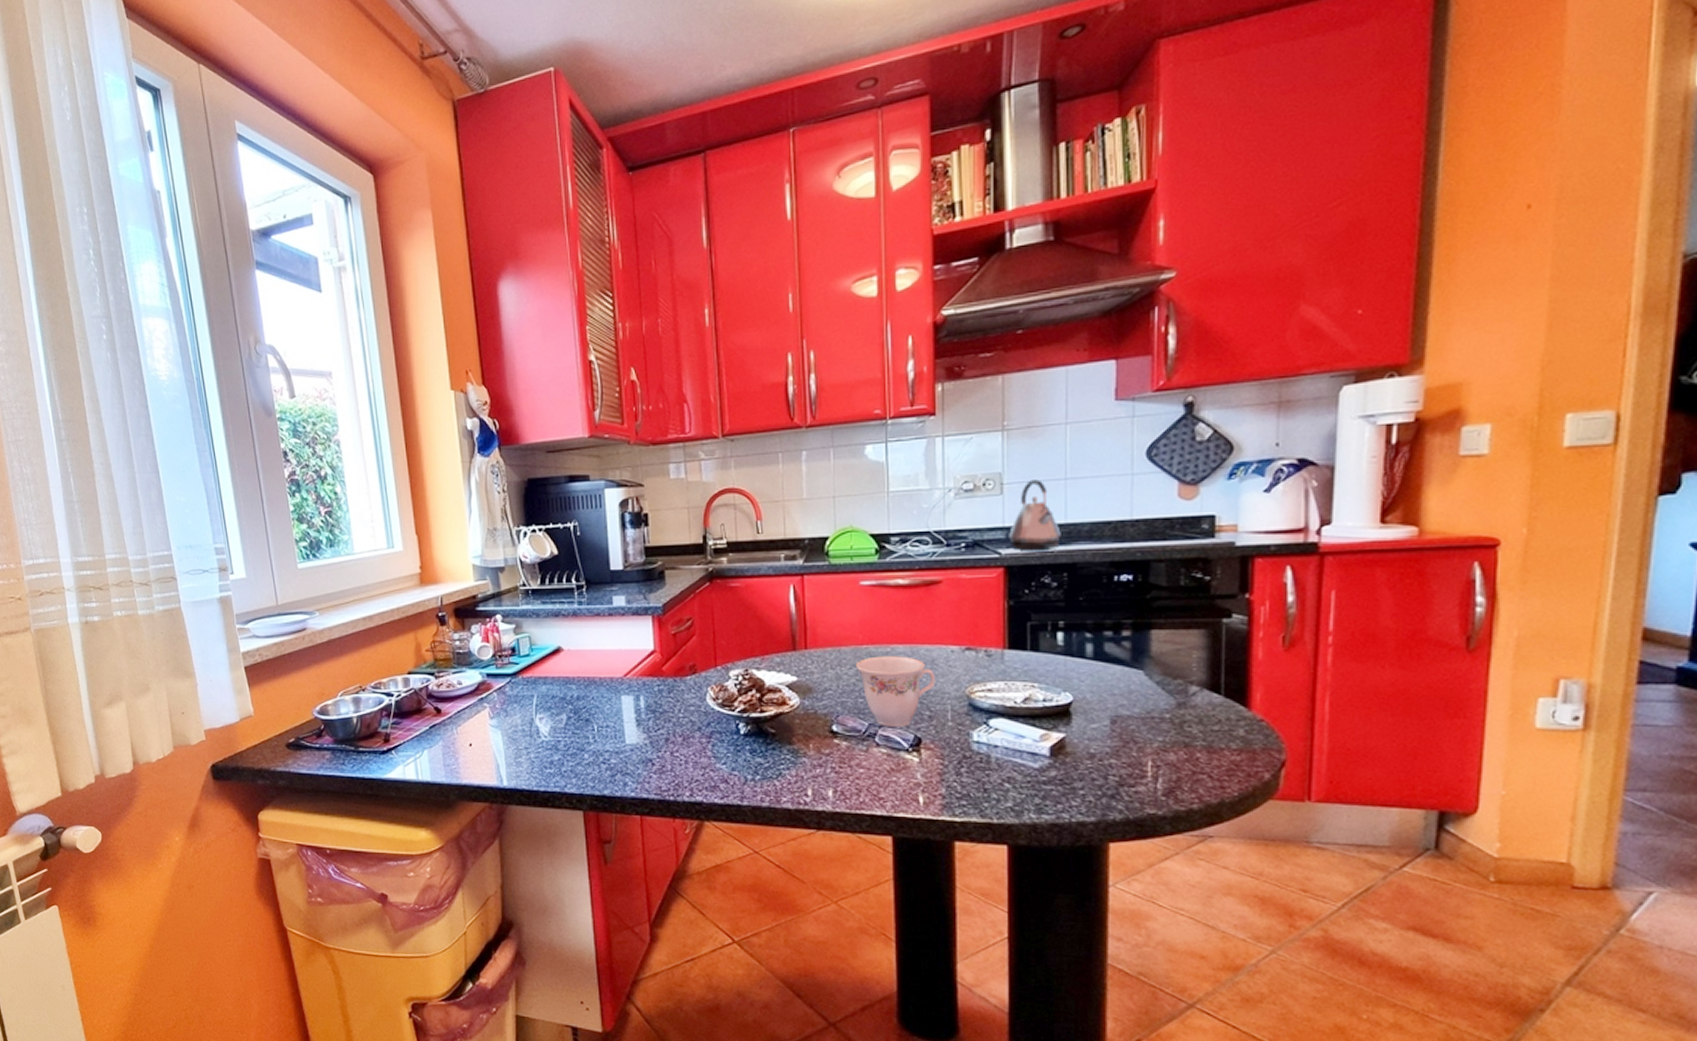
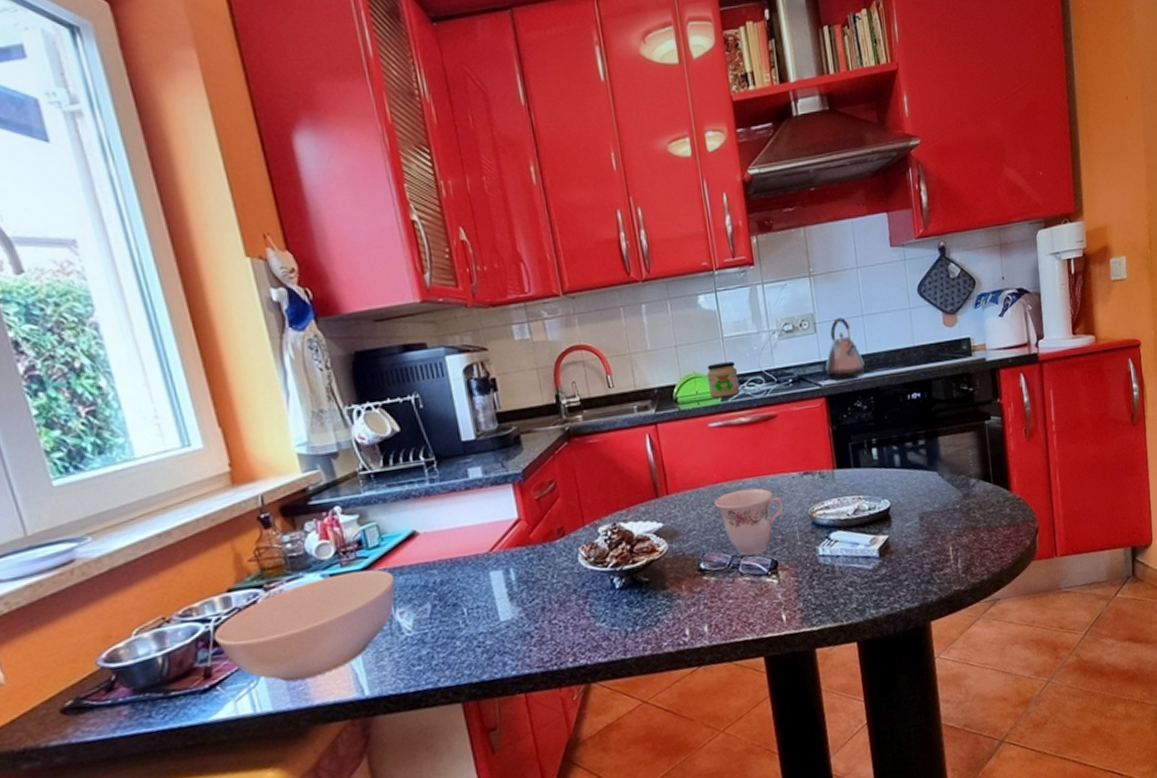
bowl: none [394,674,539,761] -> present [213,569,395,682]
jar: none [865,518,901,555] -> present [706,361,740,398]

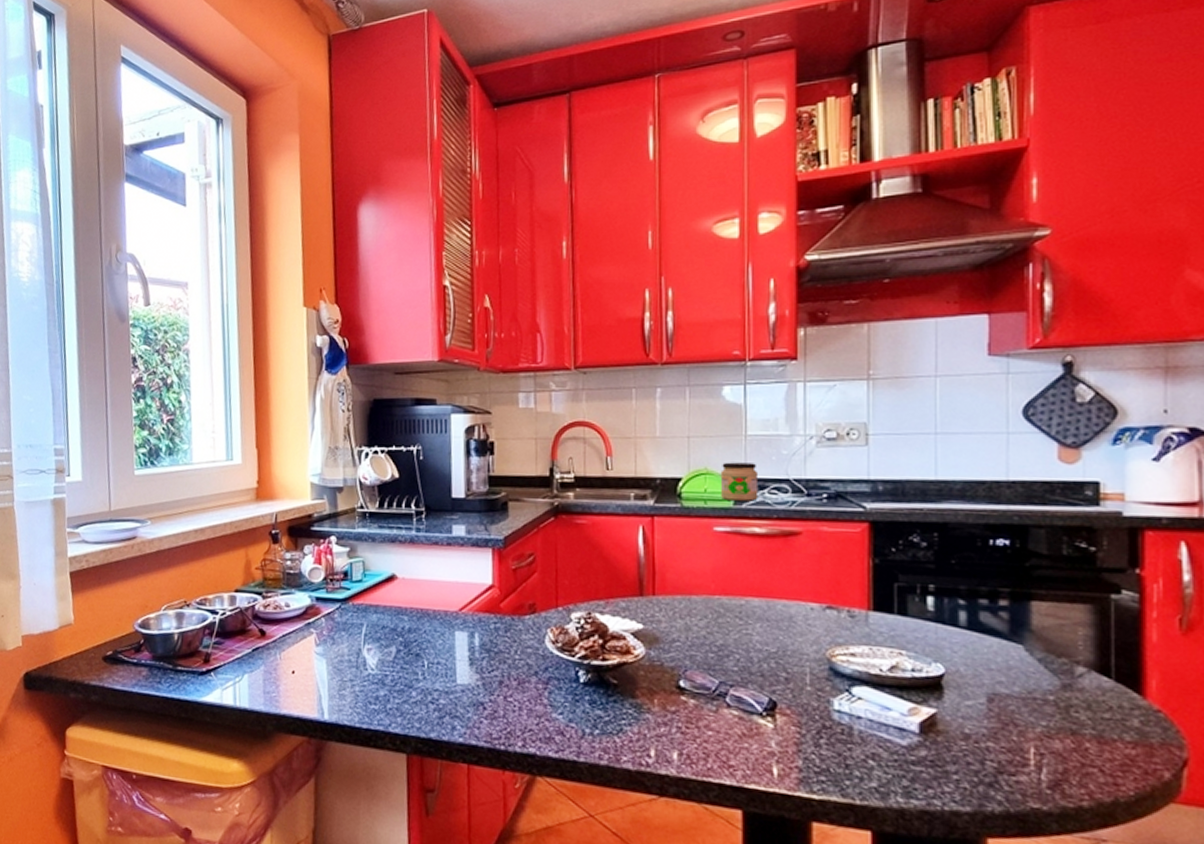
bowl: present [213,569,395,682] -> none [217,598,369,688]
teacup: present [713,488,784,556] -> none [706,608,794,688]
kettle: present [825,317,865,381] -> none [874,432,931,507]

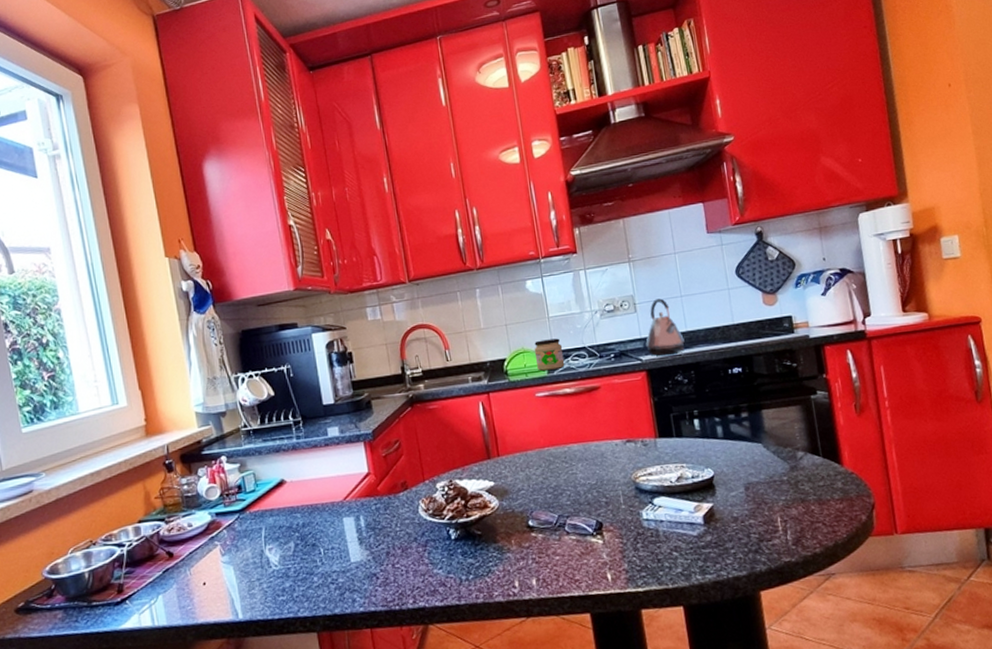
kettle: none [874,432,931,507] -> present [646,298,685,356]

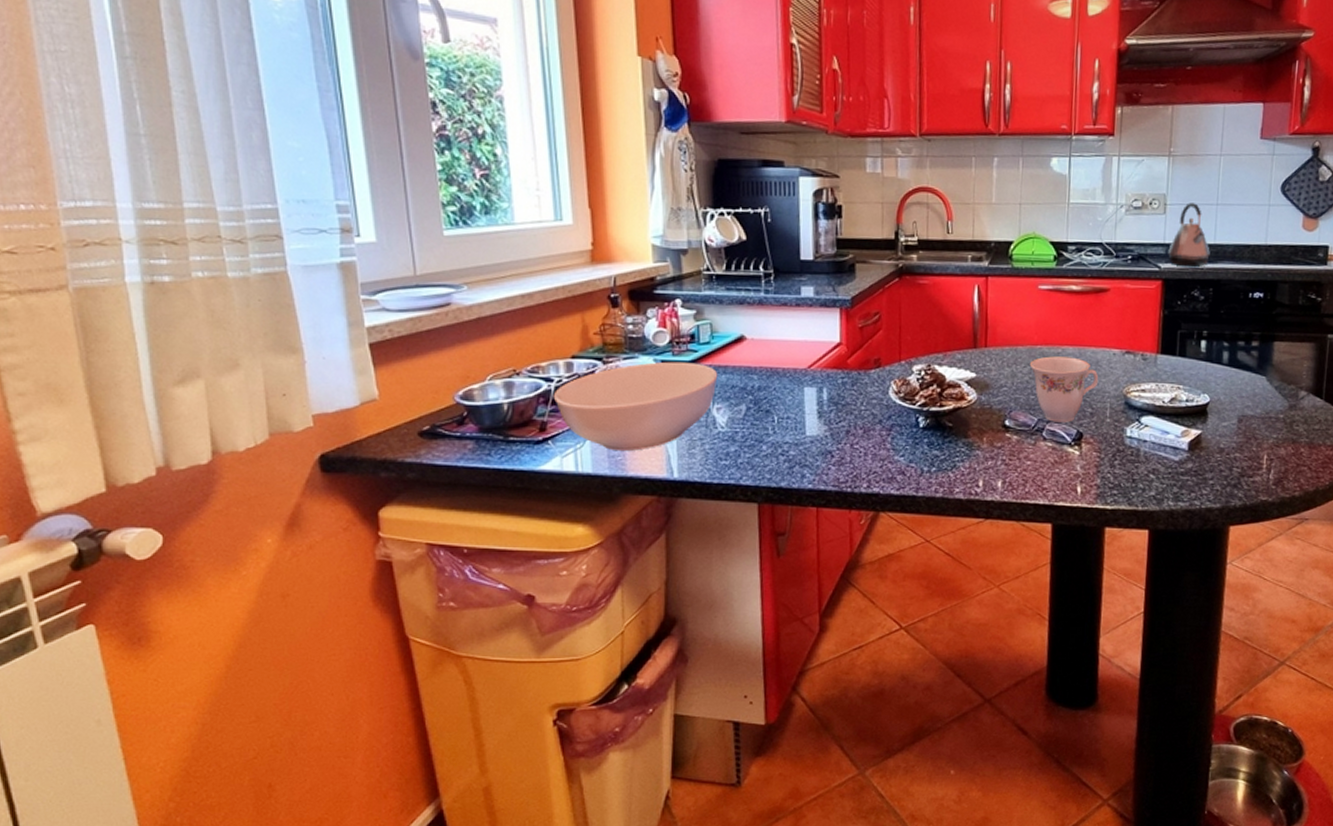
bowl: none [126,510,266,602] -> present [553,361,718,452]
jar: present [534,338,565,371] -> none [1045,227,1078,262]
teacup: none [540,453,608,516] -> present [1029,356,1099,423]

